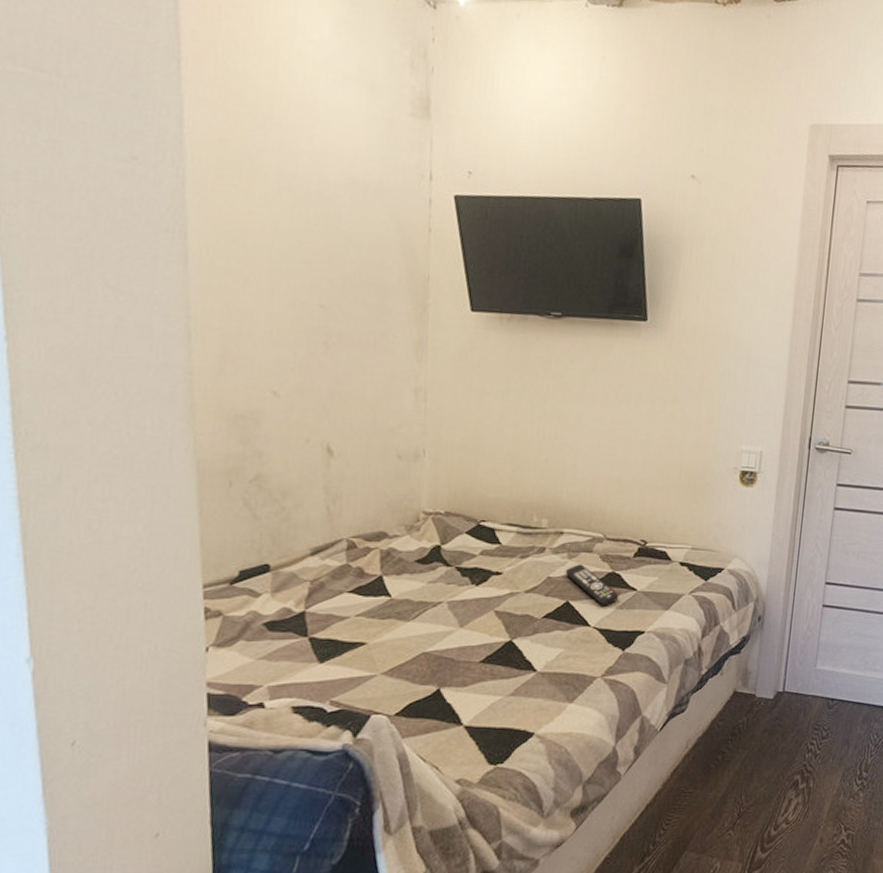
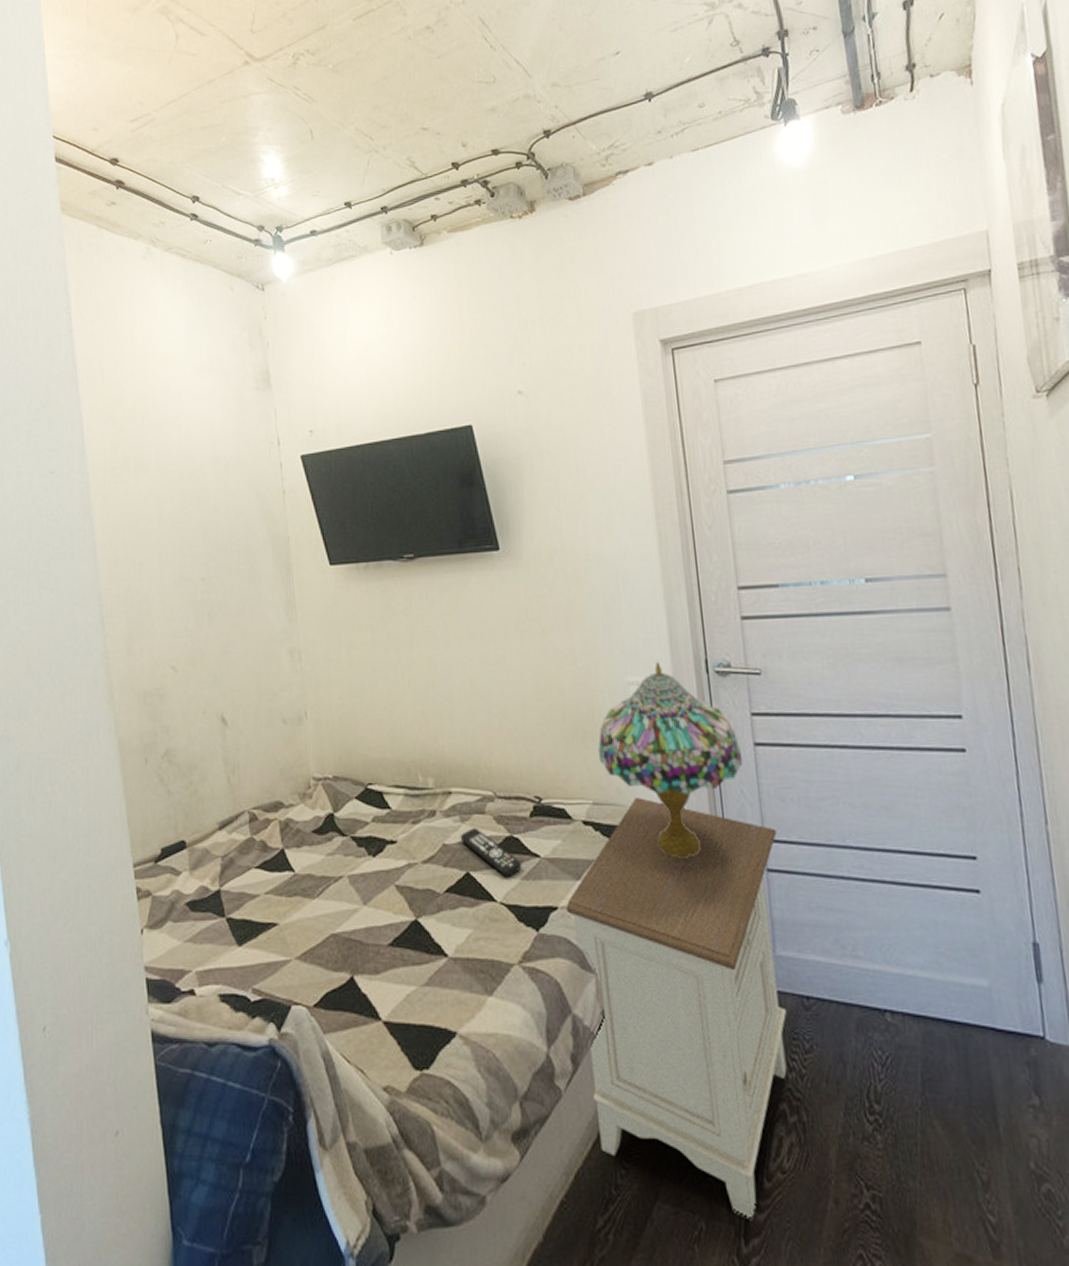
nightstand: none [646,545,836,859] -> present [566,798,787,1221]
table lamp: none [703,435,823,595] -> present [598,661,744,858]

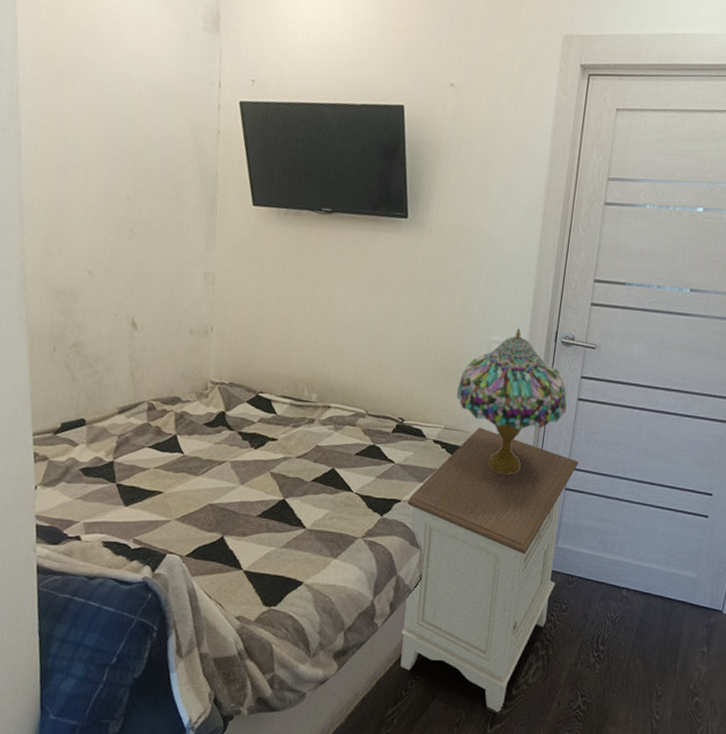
remote control: present [460,828,522,877] -> none [331,436,379,475]

